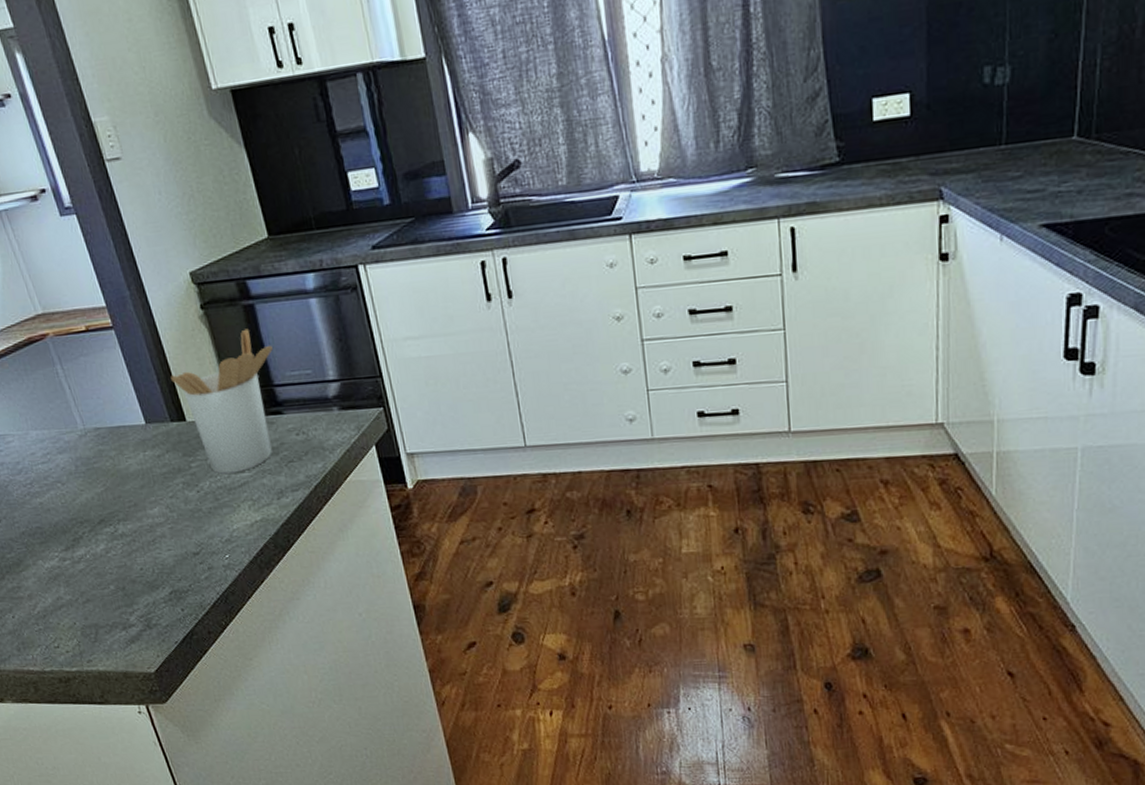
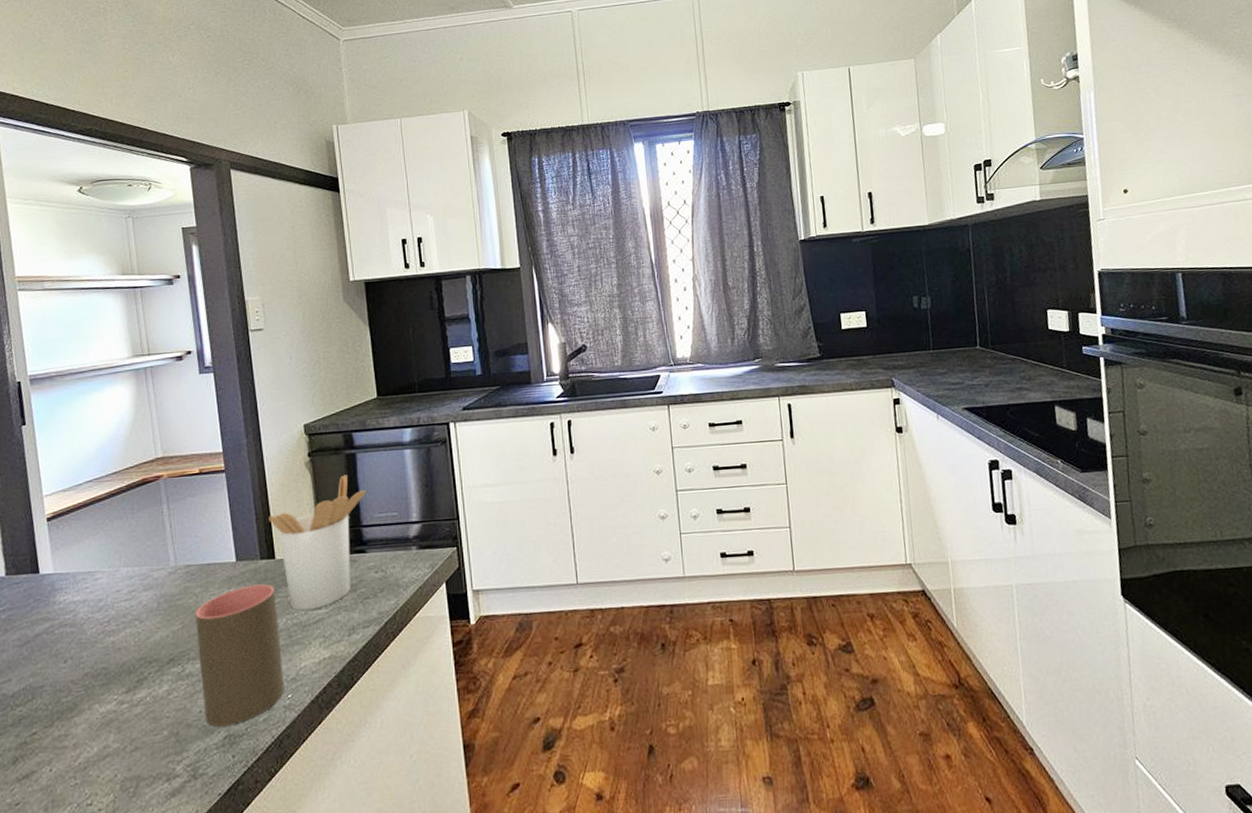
cup: none [115,447,221,583] -> present [195,584,284,727]

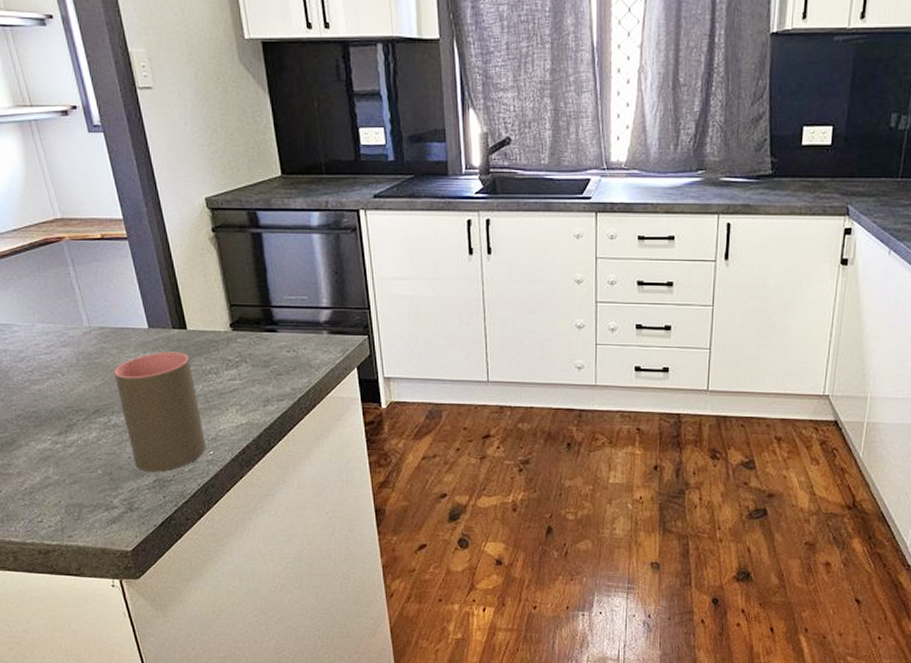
utensil holder: present [269,474,366,611] -> none [177,254,274,380]

